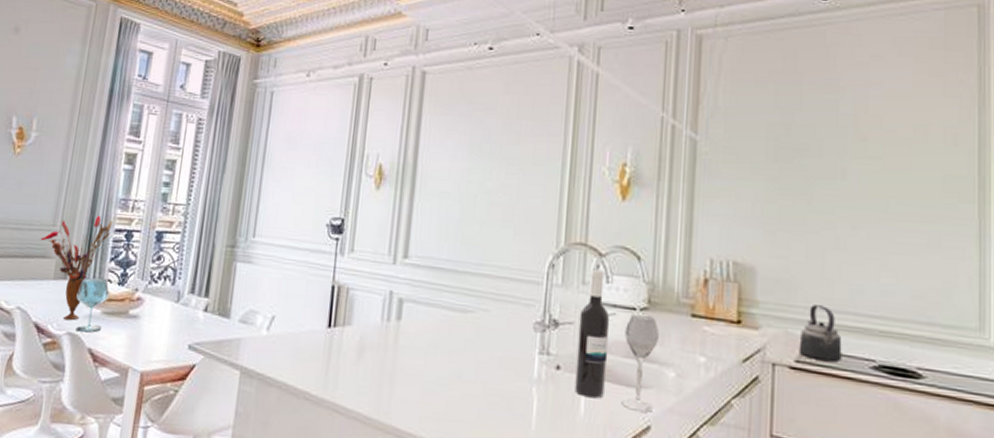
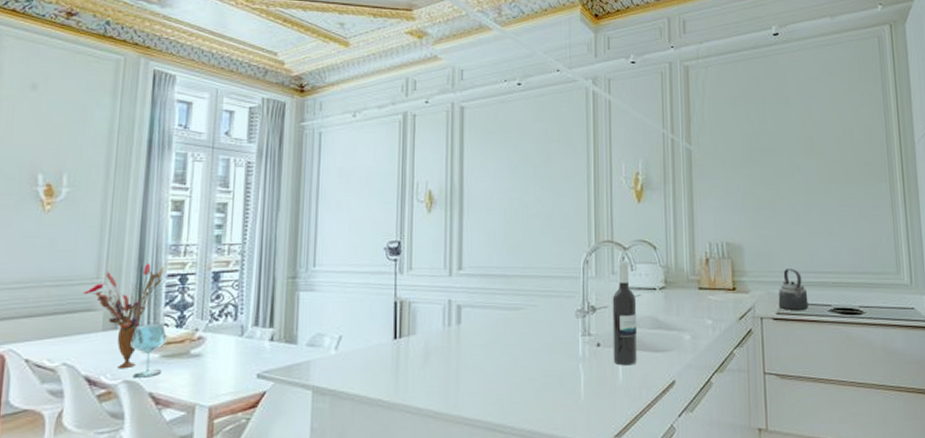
wineglass: present [621,314,660,412] -> none [649,292,677,370]

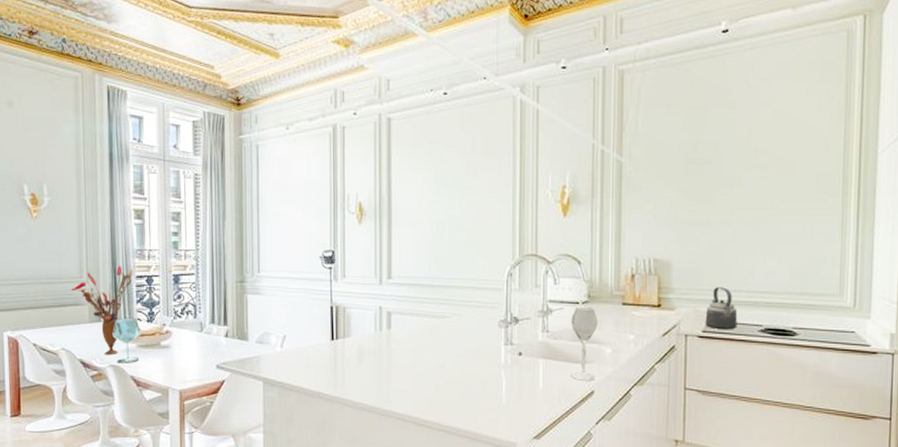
wine bottle: present [612,261,638,366] -> none [534,275,559,375]
wineglass: none [649,292,677,370] -> present [571,307,599,381]

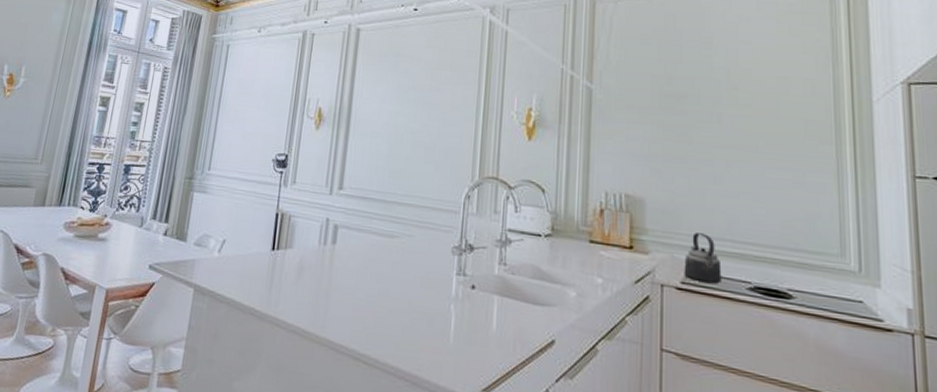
bouquet: present [71,265,133,355] -> none [23,150,87,243]
wine glass: present [112,319,141,363] -> none [50,205,82,254]
wineglass: present [571,307,599,381] -> none [529,240,563,328]

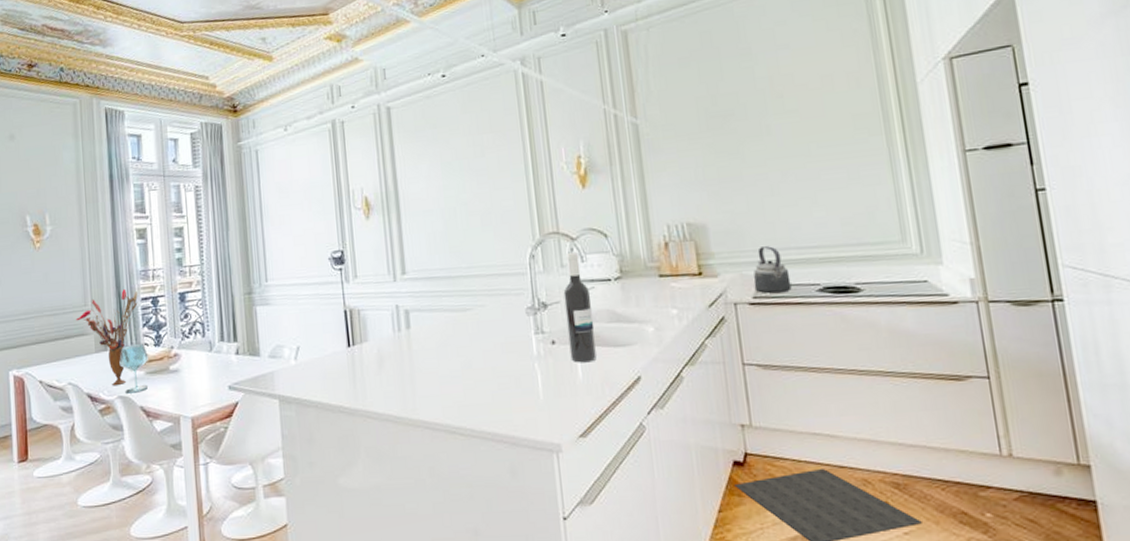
bouquet: none [23,150,87,243] -> present [76,288,138,386]
wine glass: none [50,205,82,254] -> present [119,344,149,394]
wine bottle: none [488,201,519,315] -> present [563,253,597,363]

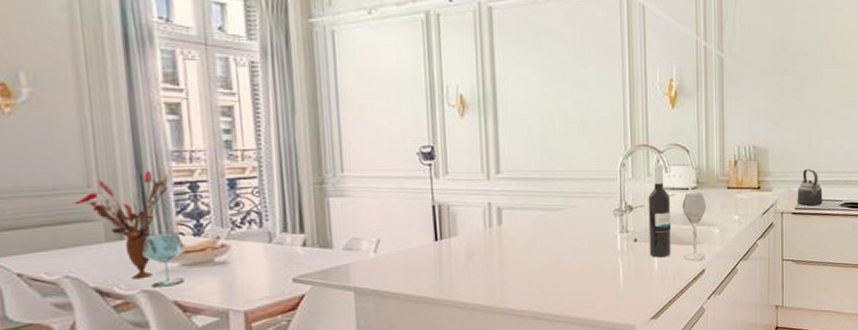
wineglass: none [604,283,640,366] -> present [682,192,707,261]

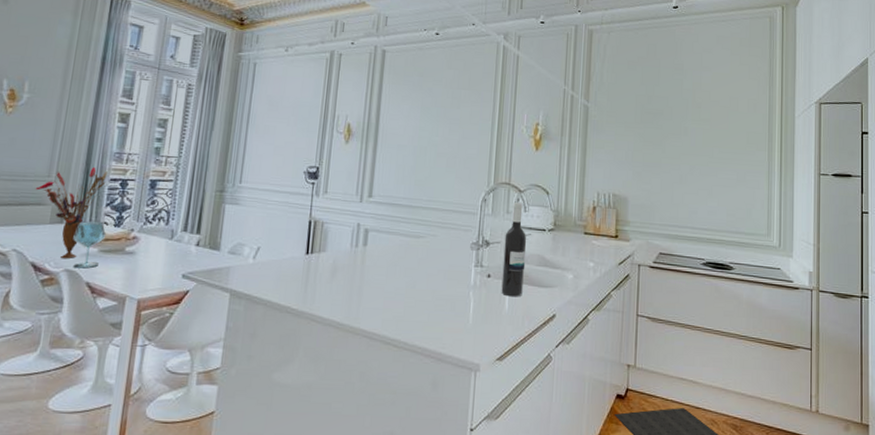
wineglass: present [682,192,707,261] -> none [535,234,563,305]
kettle: present [797,169,823,206] -> none [655,222,684,262]

